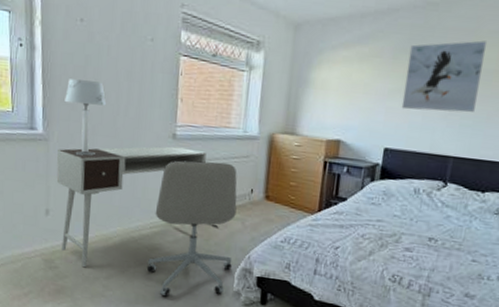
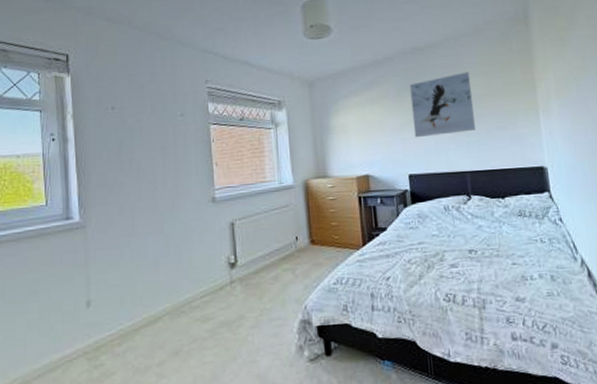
desk: present [56,146,206,268] -> none [96,209,250,358]
table lamp: present [64,79,107,156] -> none [100,161,143,237]
office chair: present [146,160,237,297] -> none [201,216,290,371]

